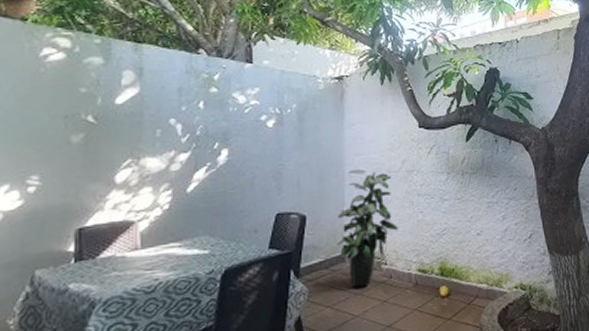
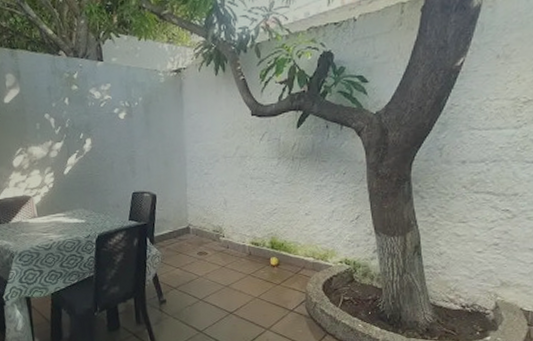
indoor plant: present [337,169,398,288] -> none [182,155,234,254]

